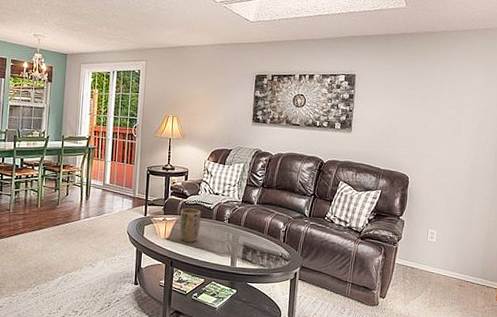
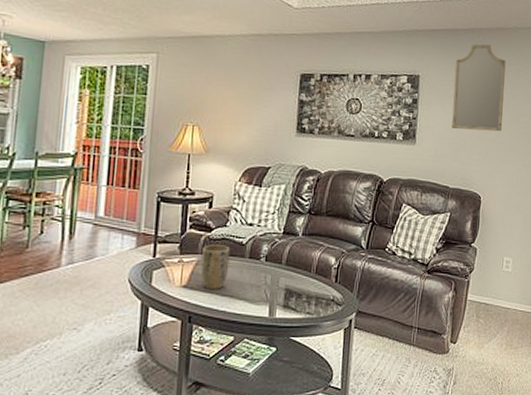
home mirror: none [383,46,434,122] -> present [452,44,506,132]

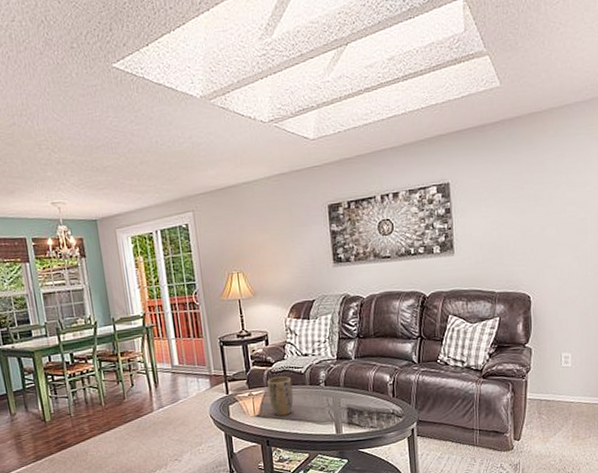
home mirror: present [452,44,506,132] -> none [486,133,547,231]

